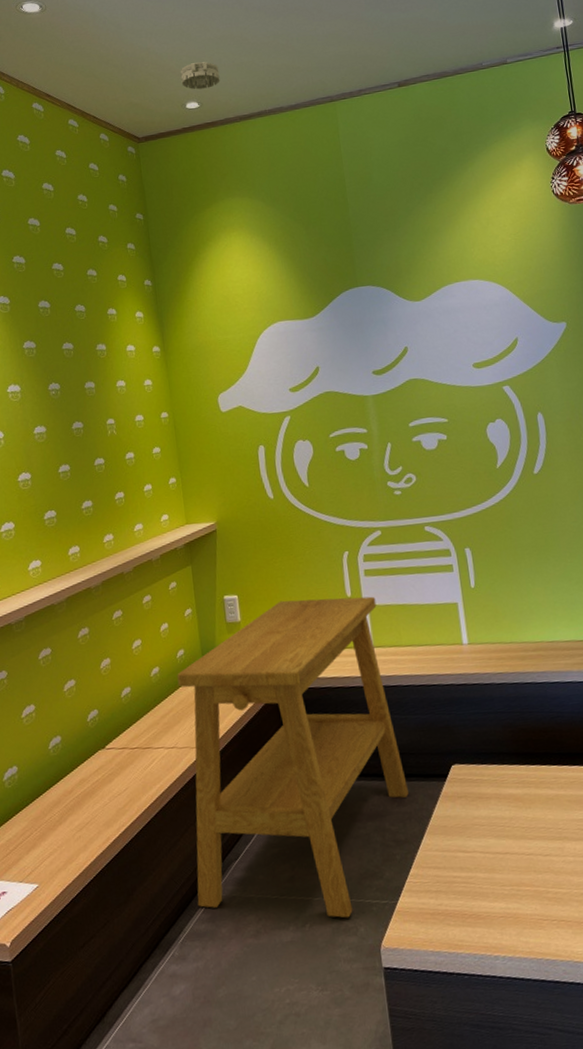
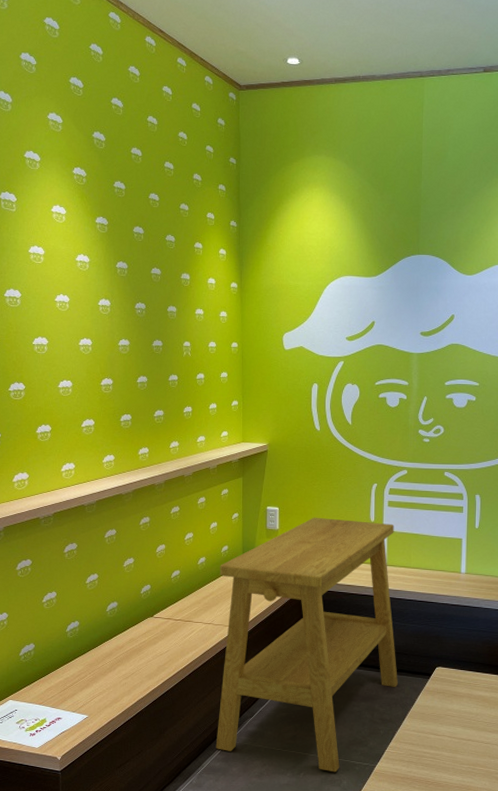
smoke detector: present [180,62,220,90] -> none [286,19,322,47]

